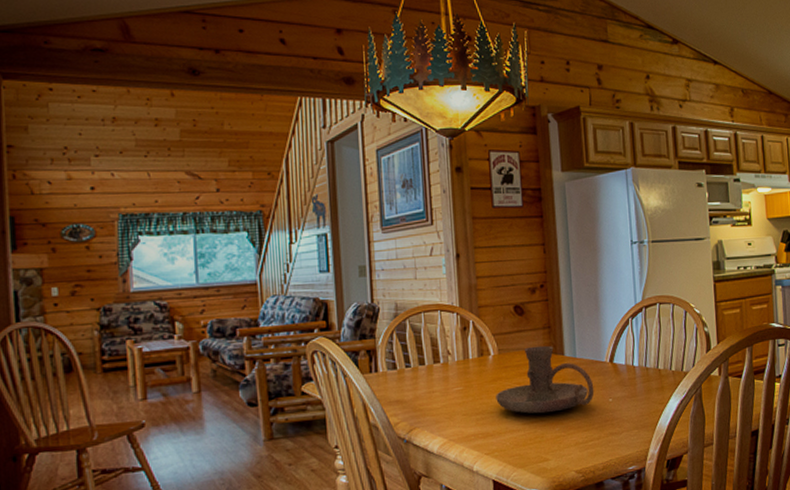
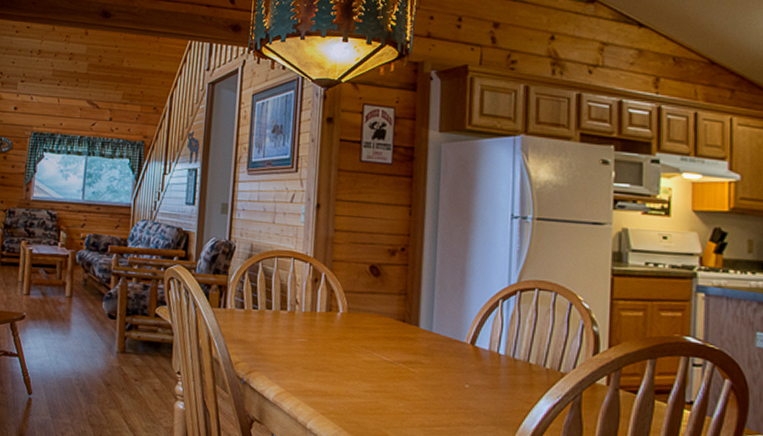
candle holder: present [496,345,594,414] -> none [339,311,449,386]

